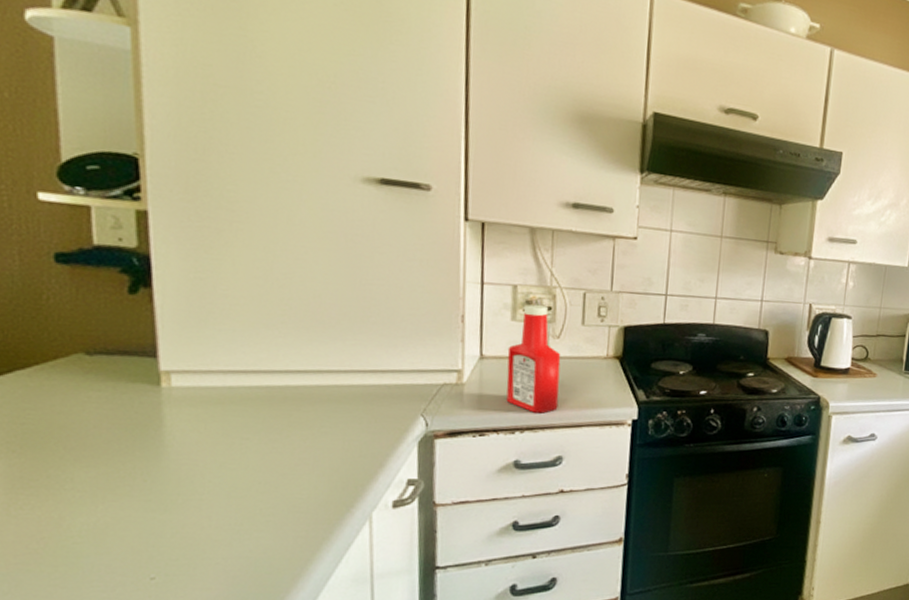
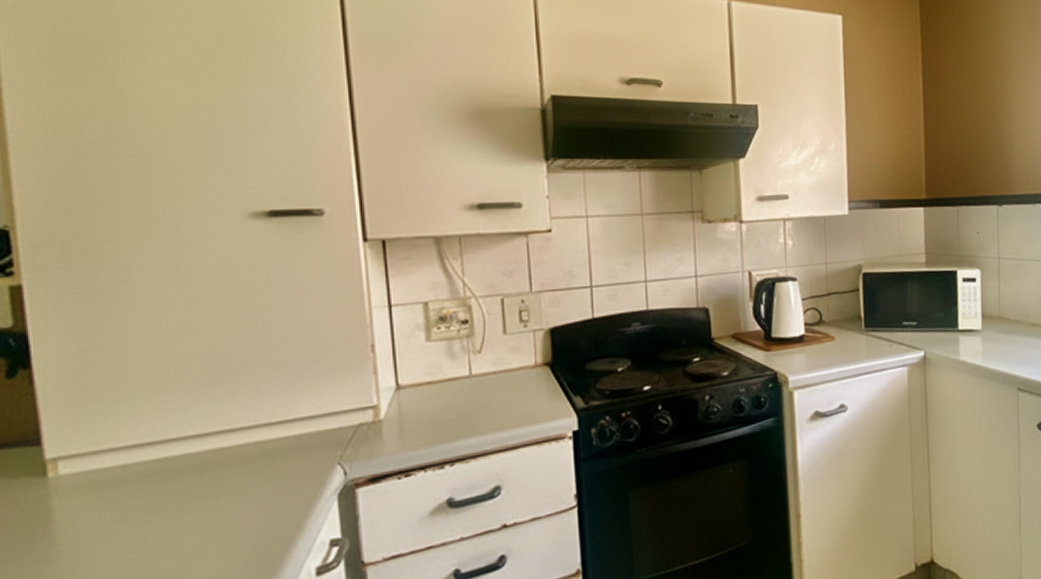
ketchup bottle: present [506,304,561,413] -> none [425,320,489,441]

